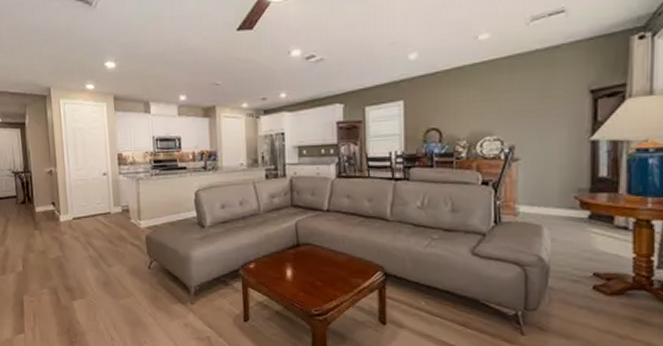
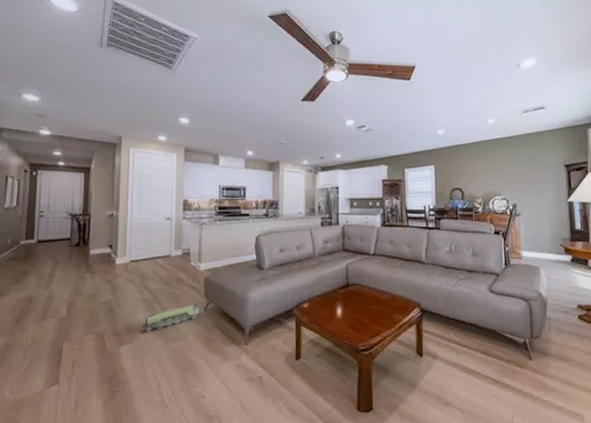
toy train: none [90,261,144,288] -> present [141,303,200,332]

